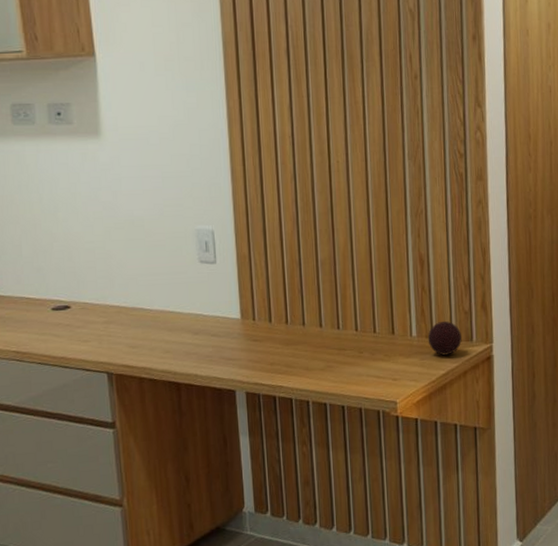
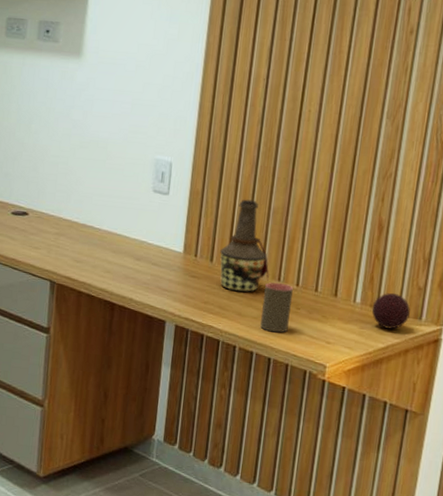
bottle: none [277,255,329,348] -> present [220,199,269,293]
cup: none [326,330,355,381] -> present [260,282,293,333]

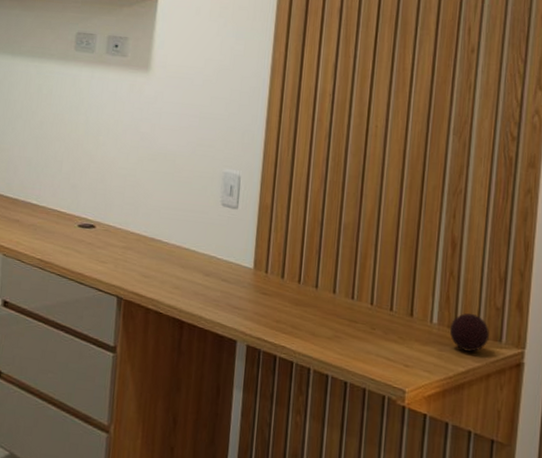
bottle: present [220,199,269,293] -> none [291,214,342,311]
cup: present [260,282,293,333] -> none [335,300,367,355]

